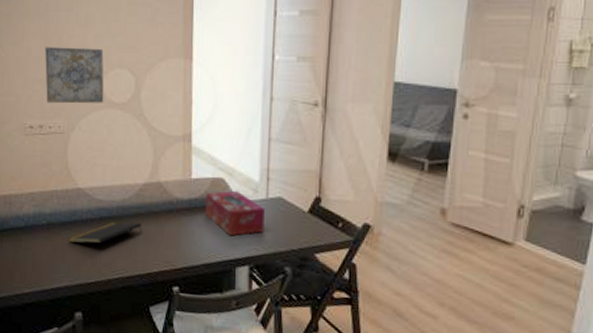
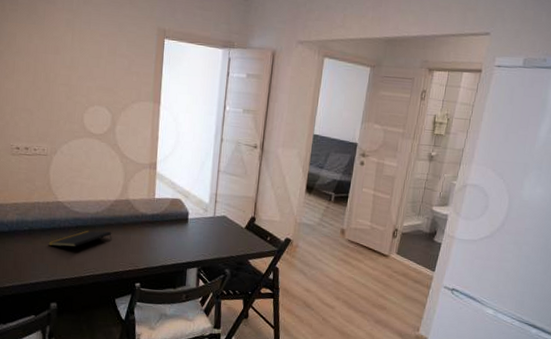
wall art: present [45,47,104,104] -> none [32,82,85,133]
tissue box: present [205,190,265,236] -> none [164,209,212,245]

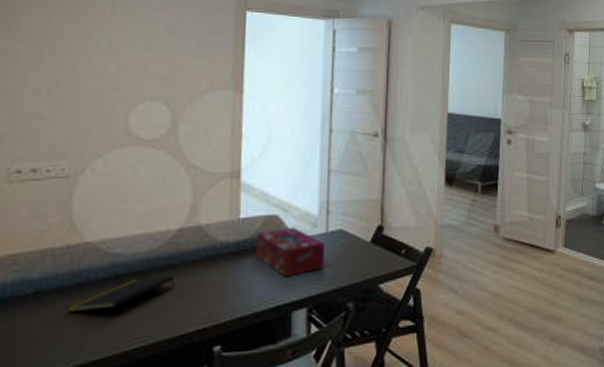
tissue box: none [164,209,212,245] -> present [255,227,324,278]

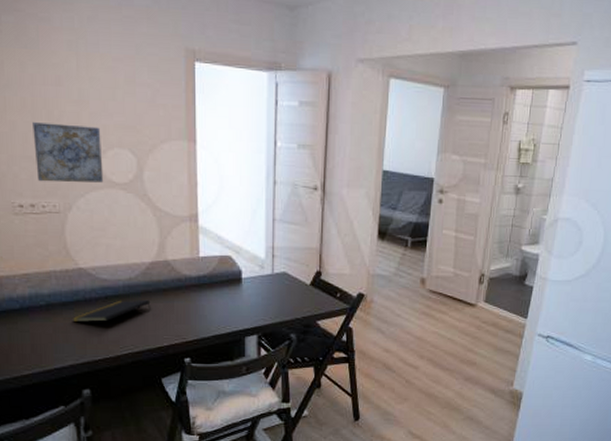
wall art: none [45,77,131,142] -> present [33,122,104,183]
tissue box: present [255,227,324,278] -> none [214,267,271,309]

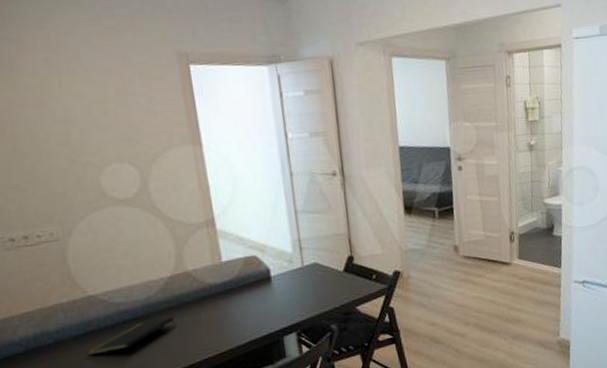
wall art: present [33,122,104,183] -> none [15,144,105,211]

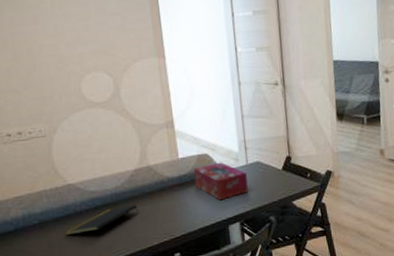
tissue box: none [239,264,305,309] -> present [193,162,248,201]

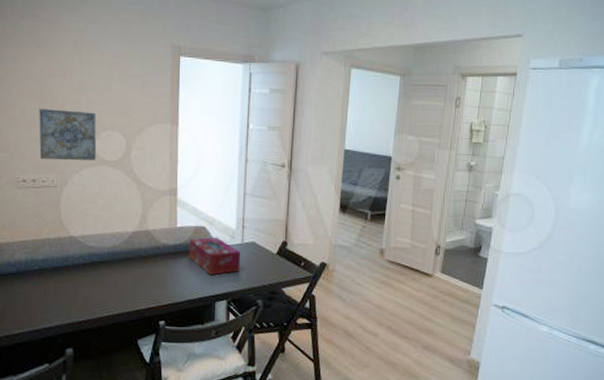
wall art: none [14,55,84,111] -> present [39,109,97,161]
notepad: present [64,204,139,235] -> none [61,265,131,286]

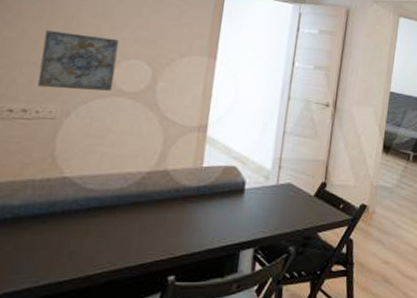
tissue box: present [189,237,240,276] -> none [213,177,274,221]

